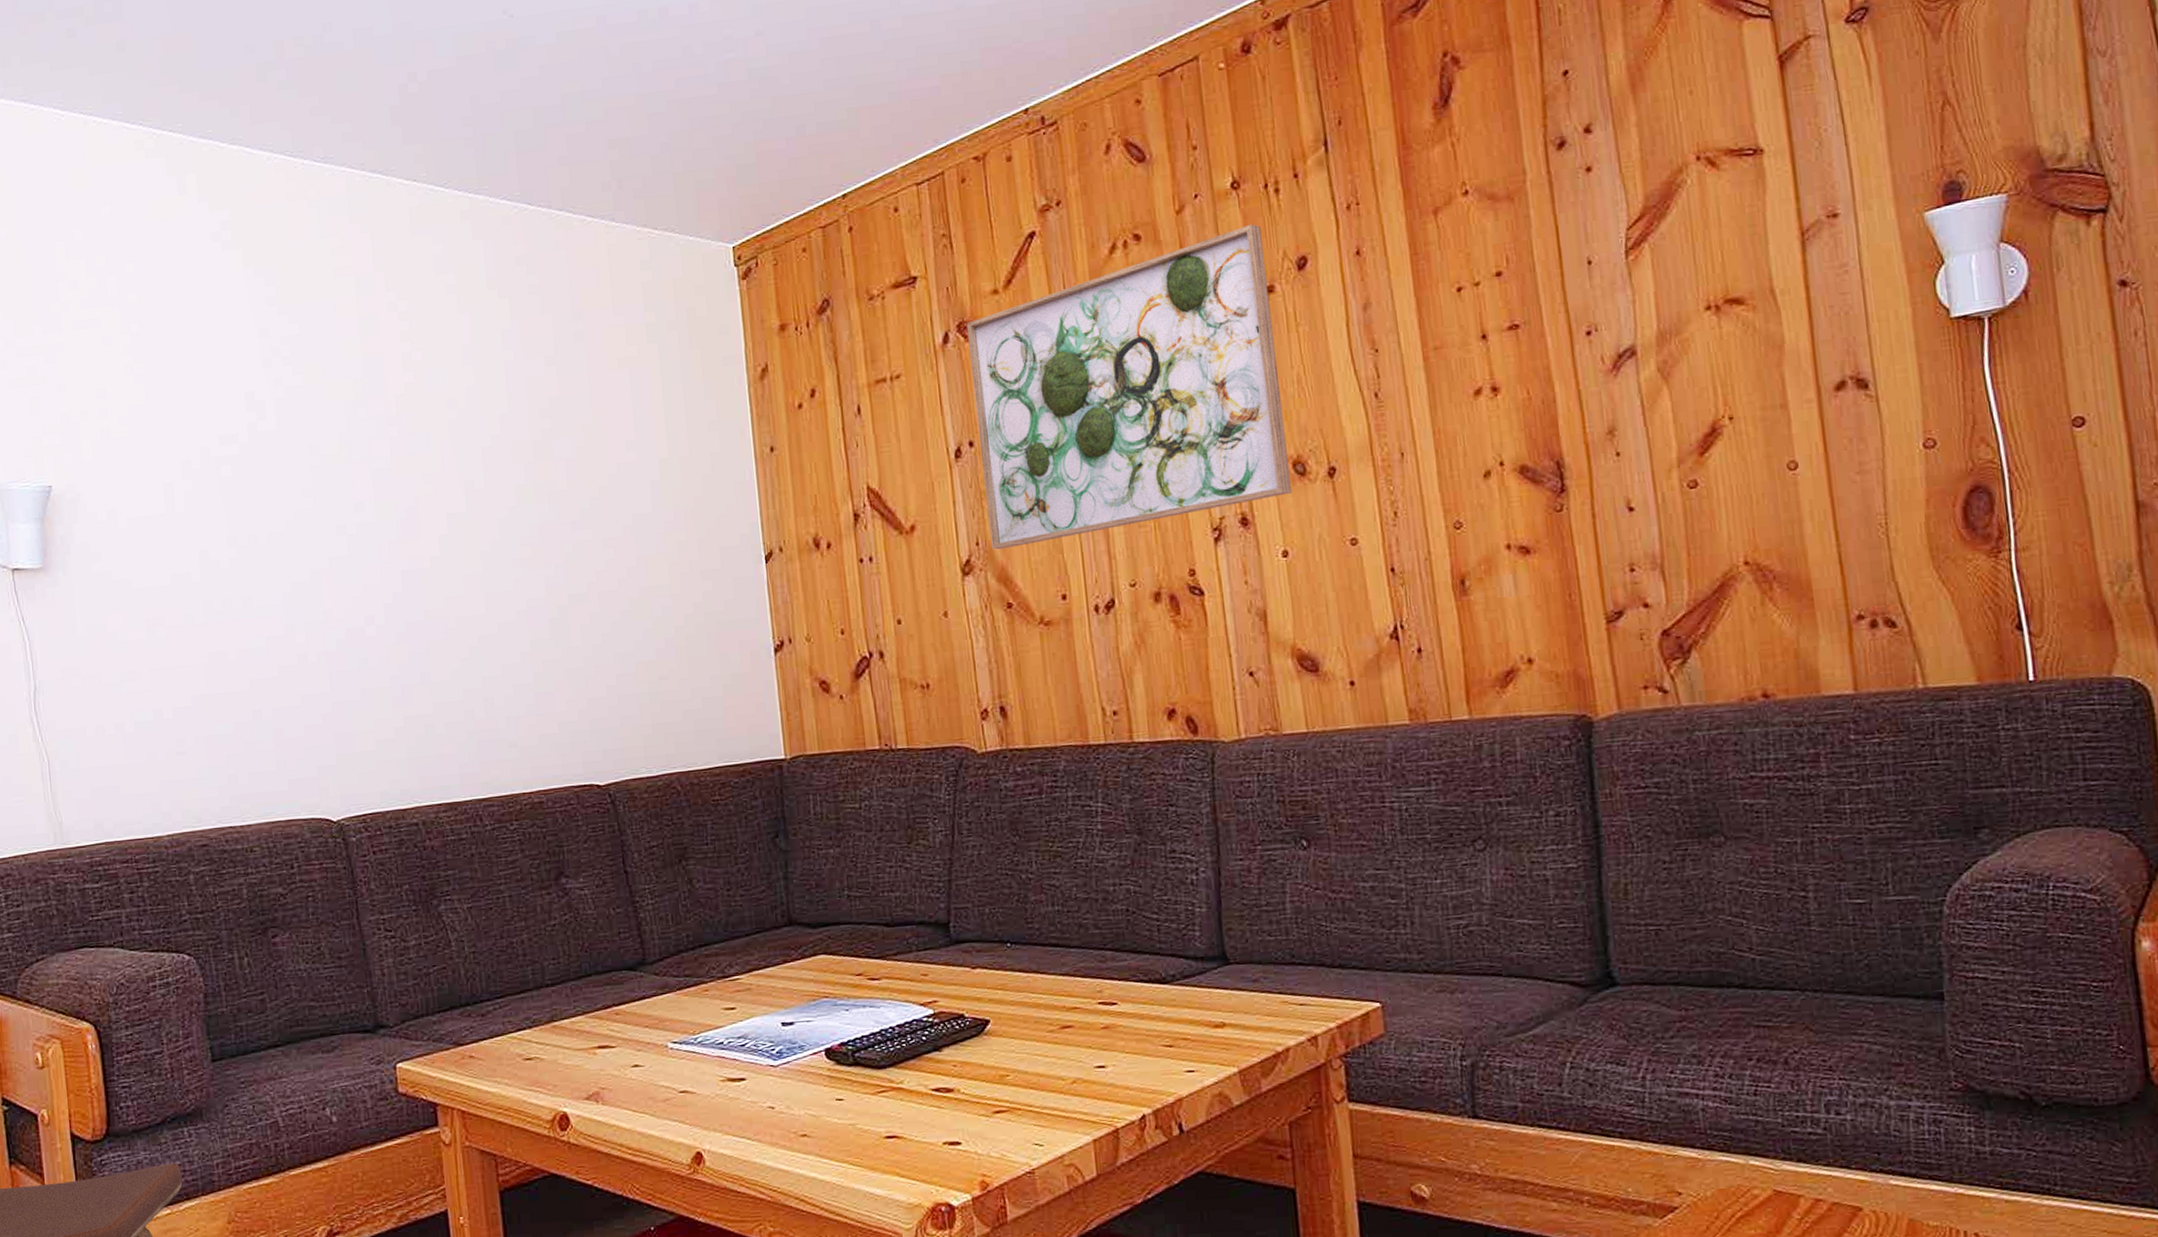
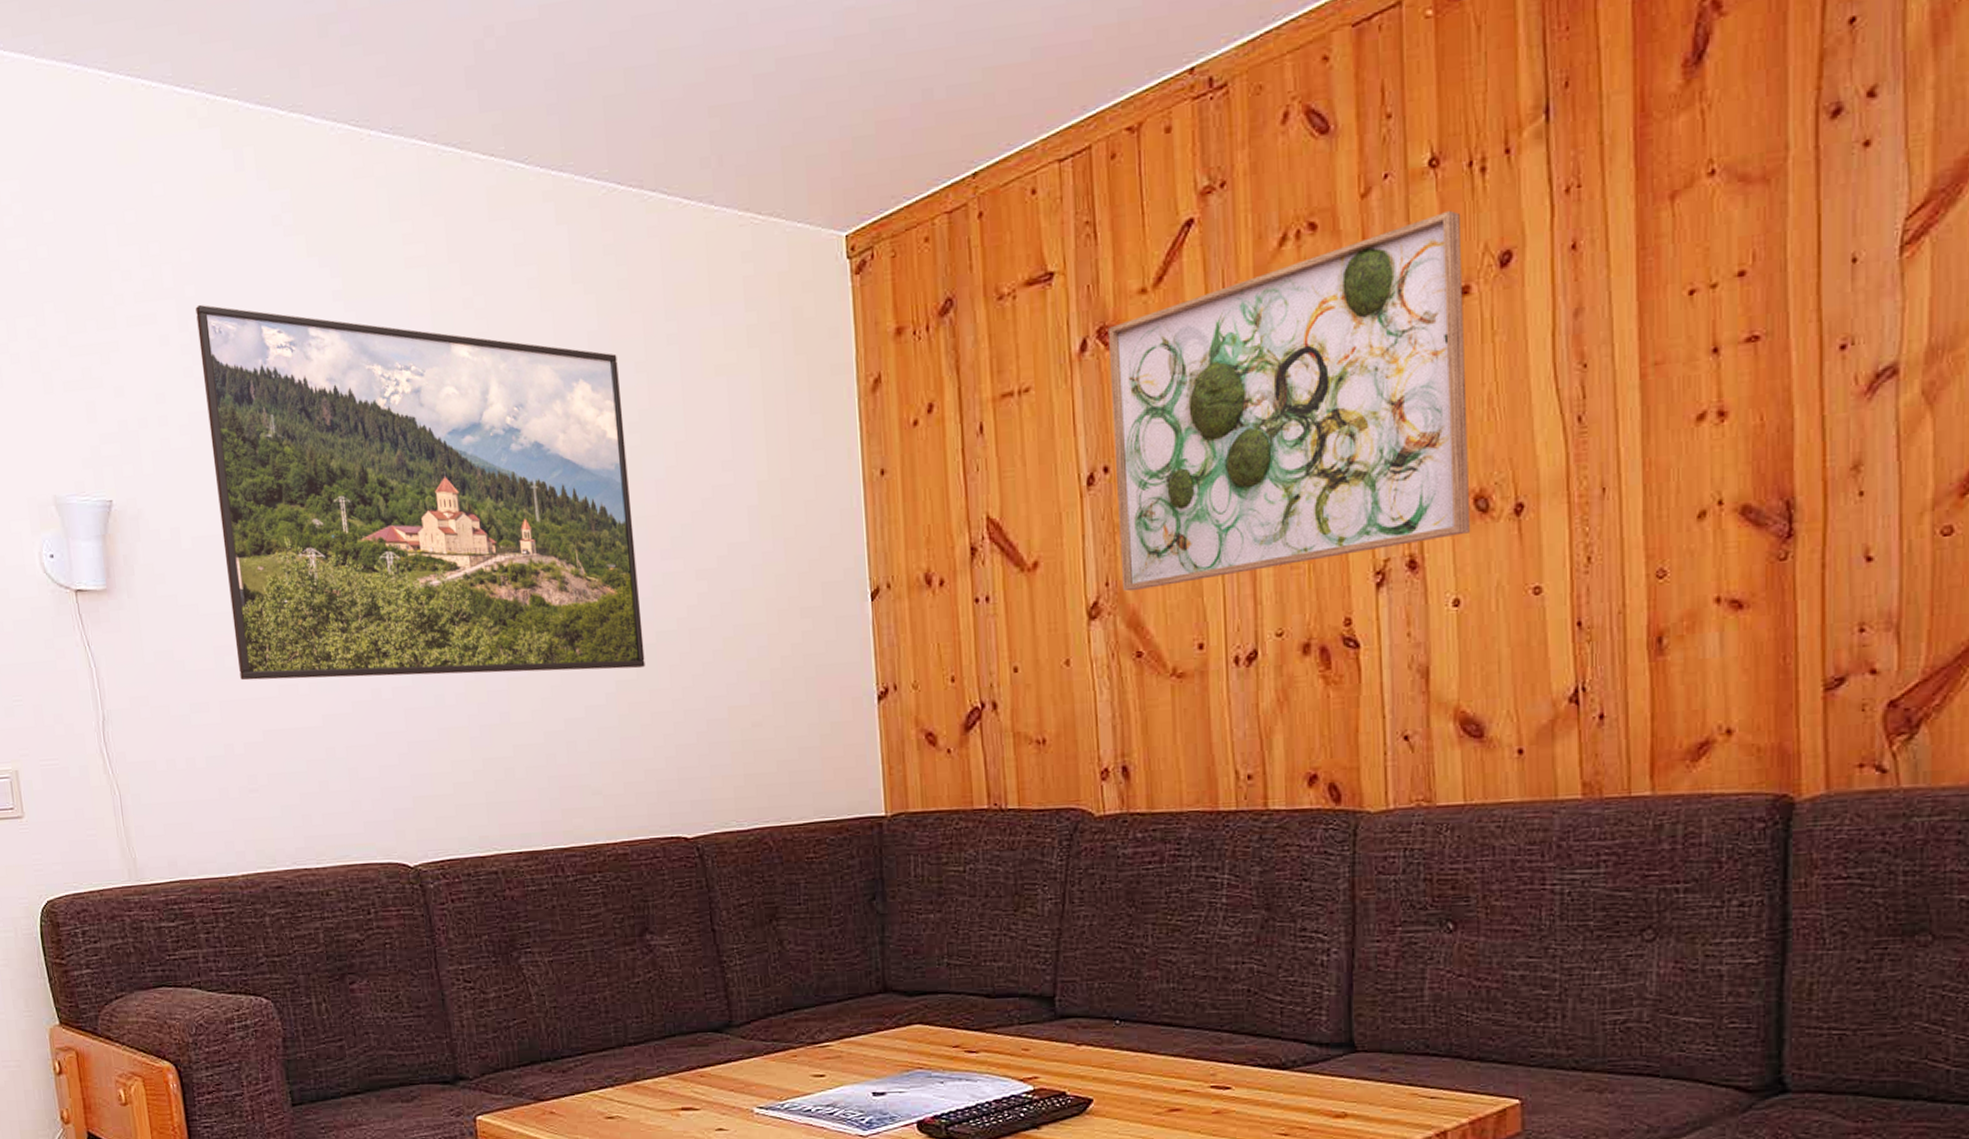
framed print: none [138,310,558,650] -> present [195,304,645,681]

